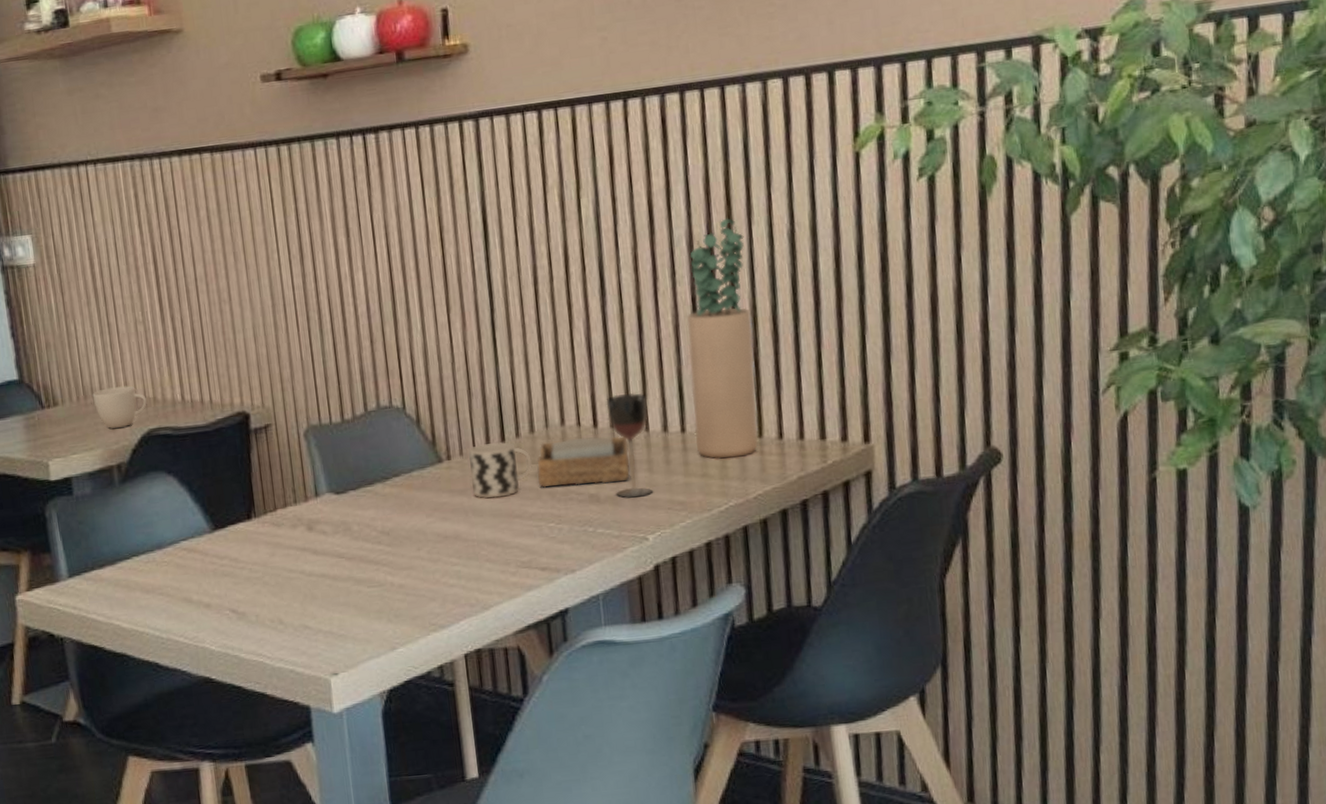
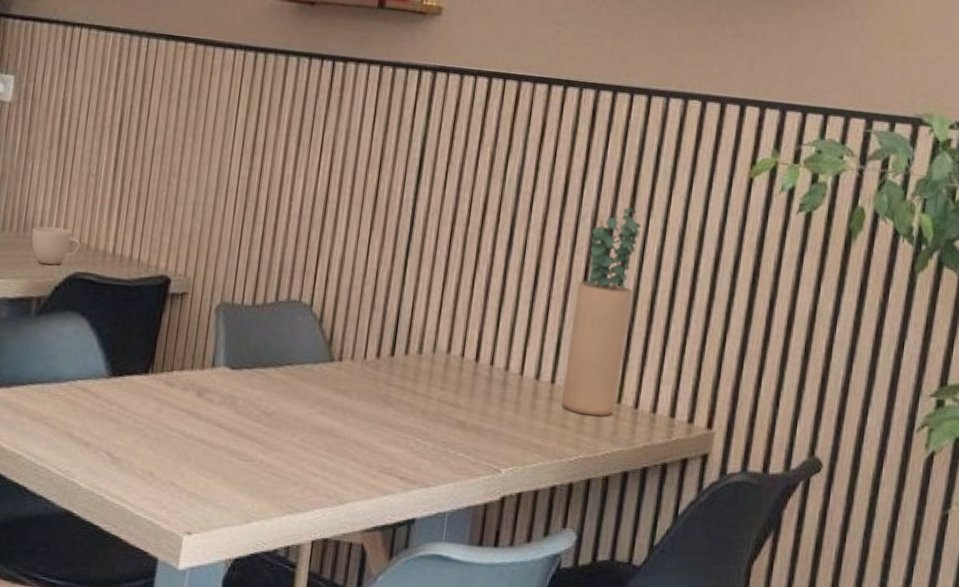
cup: present [469,441,532,498] -> none [355,354,414,405]
napkin holder: present [536,436,630,488] -> none [414,365,502,416]
wineglass: present [606,392,653,498] -> none [481,337,528,433]

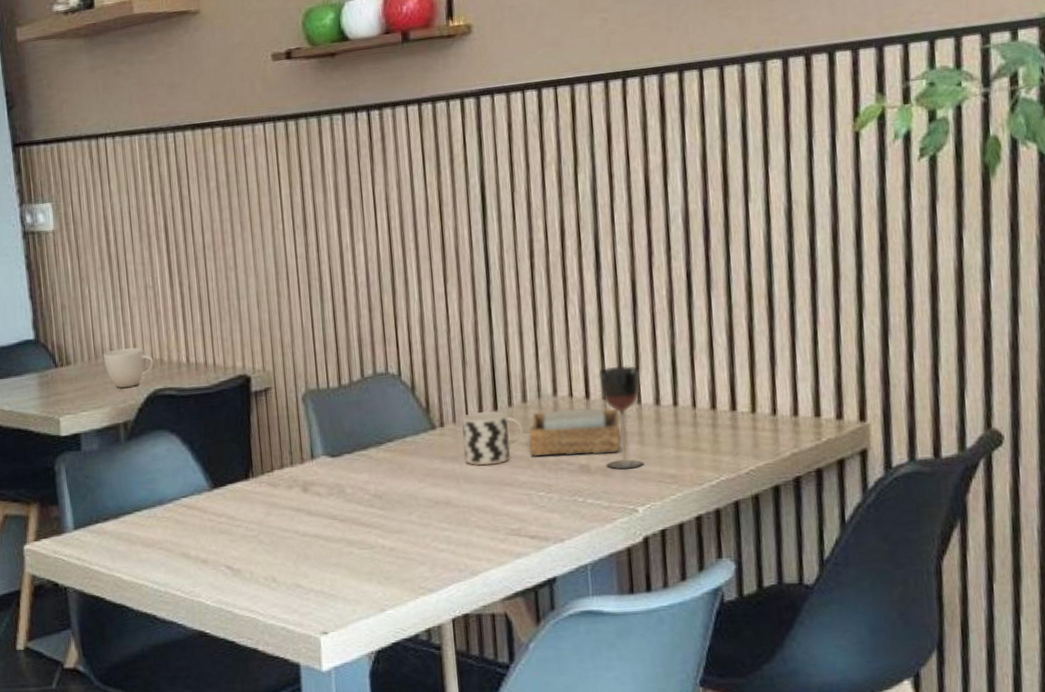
cup: none [355,354,414,405] -> present [462,410,524,466]
napkin holder: none [414,365,502,416] -> present [528,408,621,457]
wineglass: none [481,337,528,433] -> present [599,365,643,470]
vase: present [562,196,642,417] -> none [682,183,752,433]

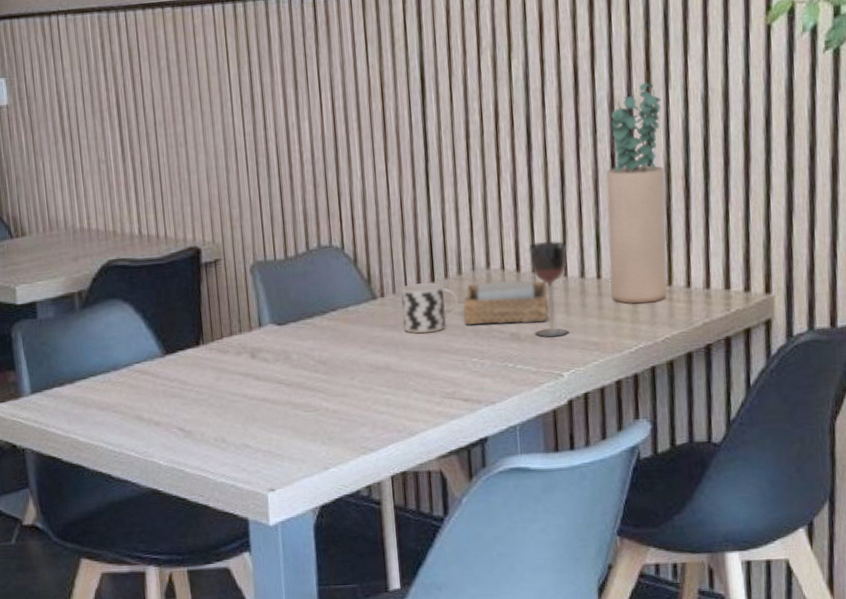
cup: present [103,347,154,388] -> none [57,219,107,258]
vase: none [682,183,752,433] -> present [606,70,668,304]

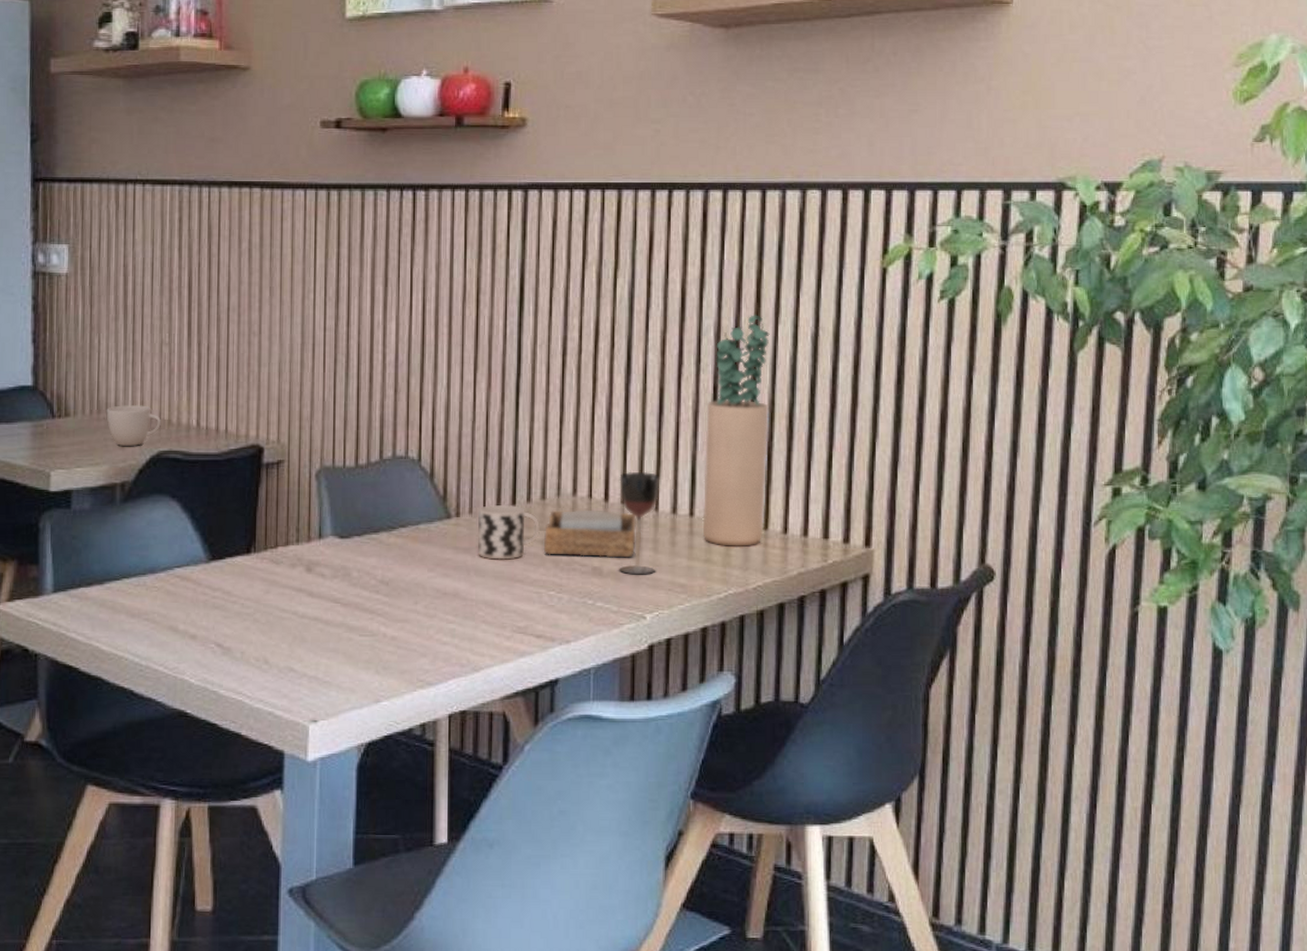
cup: none [57,219,107,258] -> present [106,405,161,446]

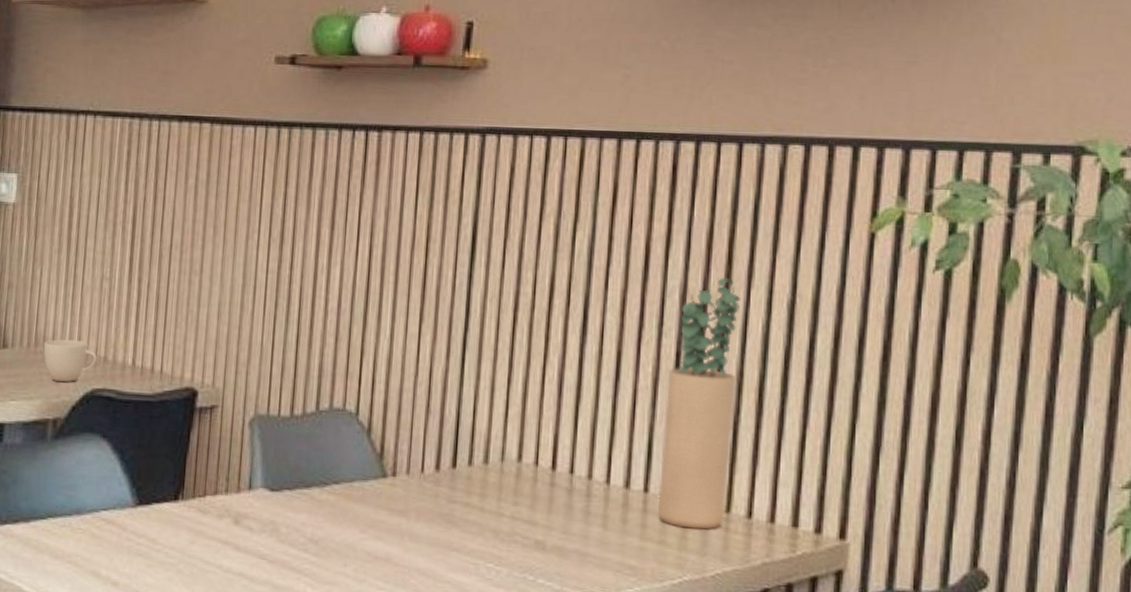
cup: present [478,504,540,560] -> none [413,466,481,526]
napkin holder: present [543,509,636,558] -> none [483,476,585,533]
wineglass: present [619,471,660,575] -> none [564,439,613,553]

